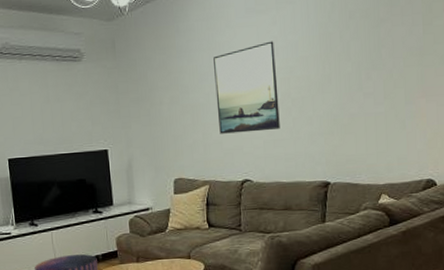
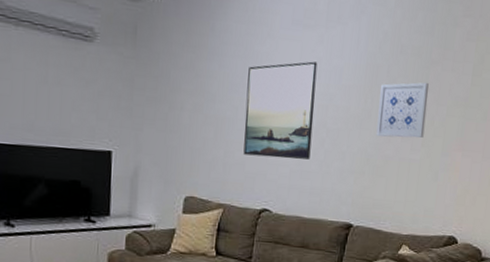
wall art: none [335,39,385,97] -> present [376,82,429,138]

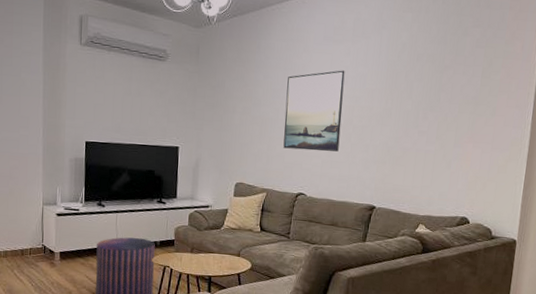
wall art: present [376,82,429,138] -> none [396,84,442,133]

